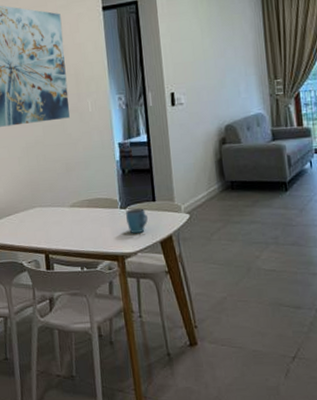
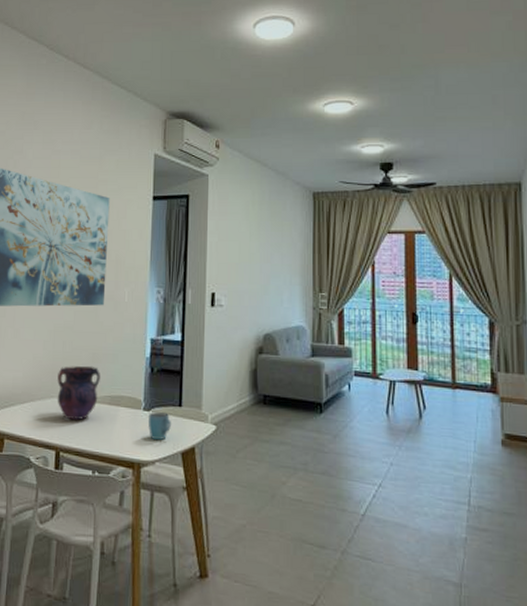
vase: none [36,174,77,226] -> present [57,365,100,421]

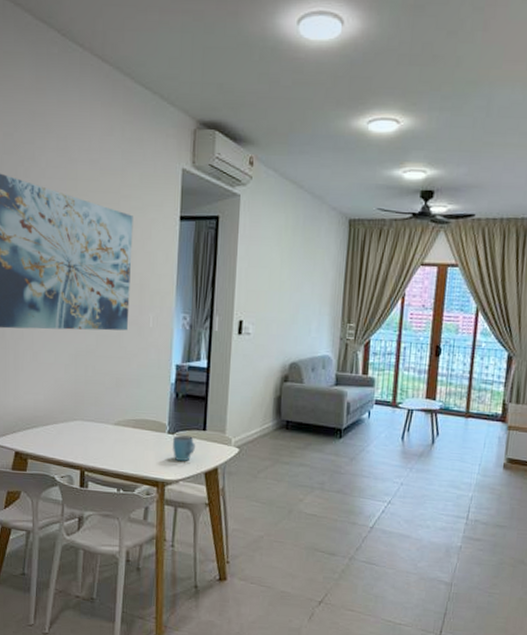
vase: present [57,365,100,421] -> none [80,390,124,443]

